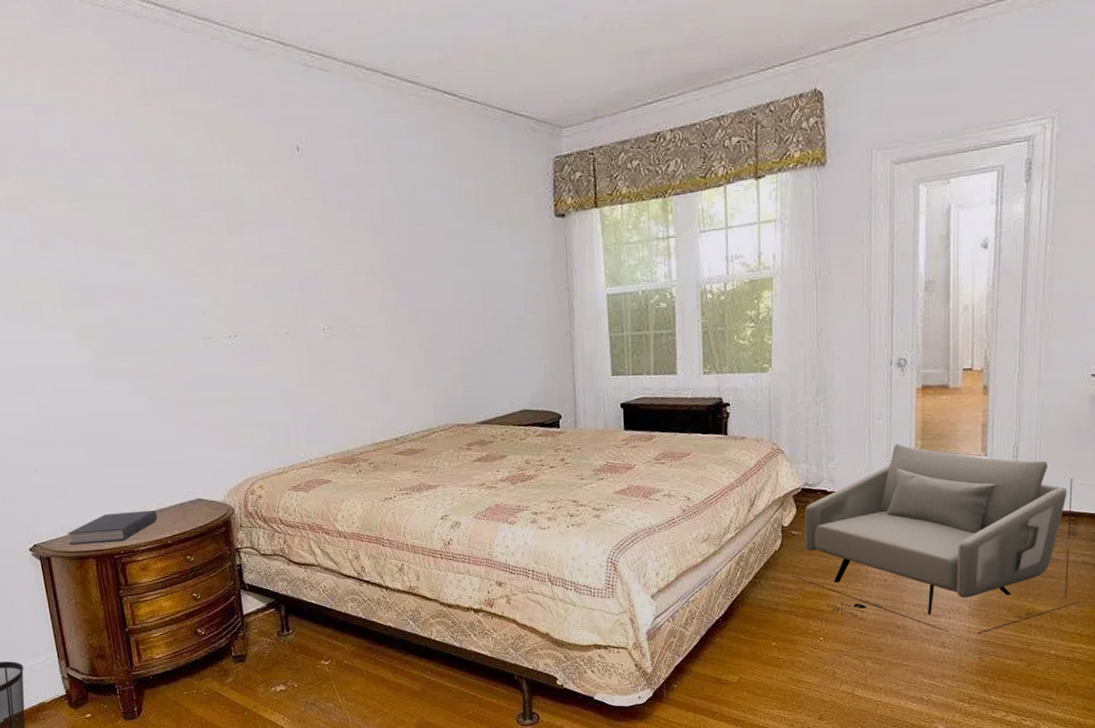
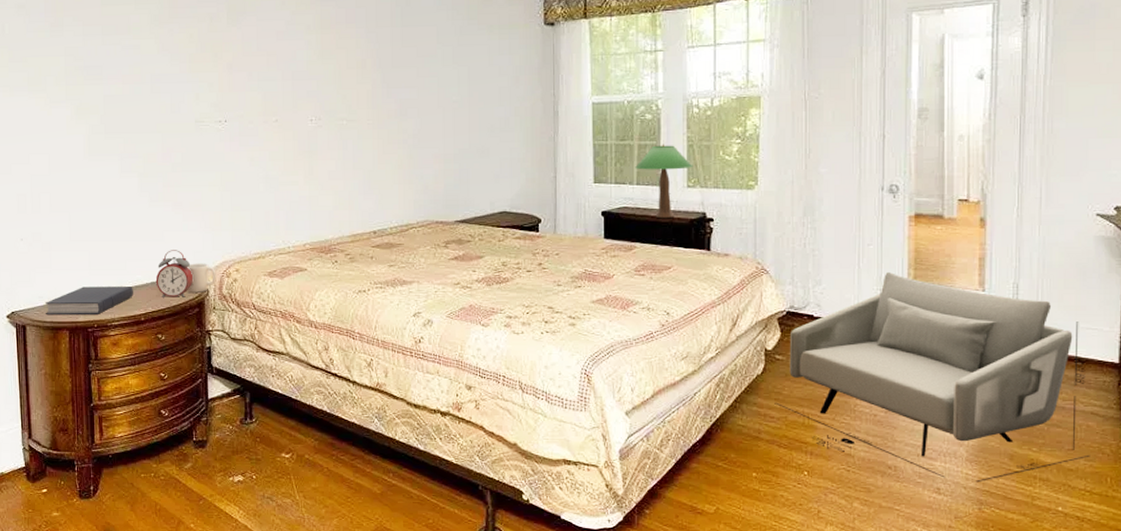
alarm clock: none [178,470,218,519] -> present [155,250,194,297]
mug: none [210,482,241,512] -> present [187,263,216,293]
table lamp: none [652,332,709,407] -> present [635,144,694,219]

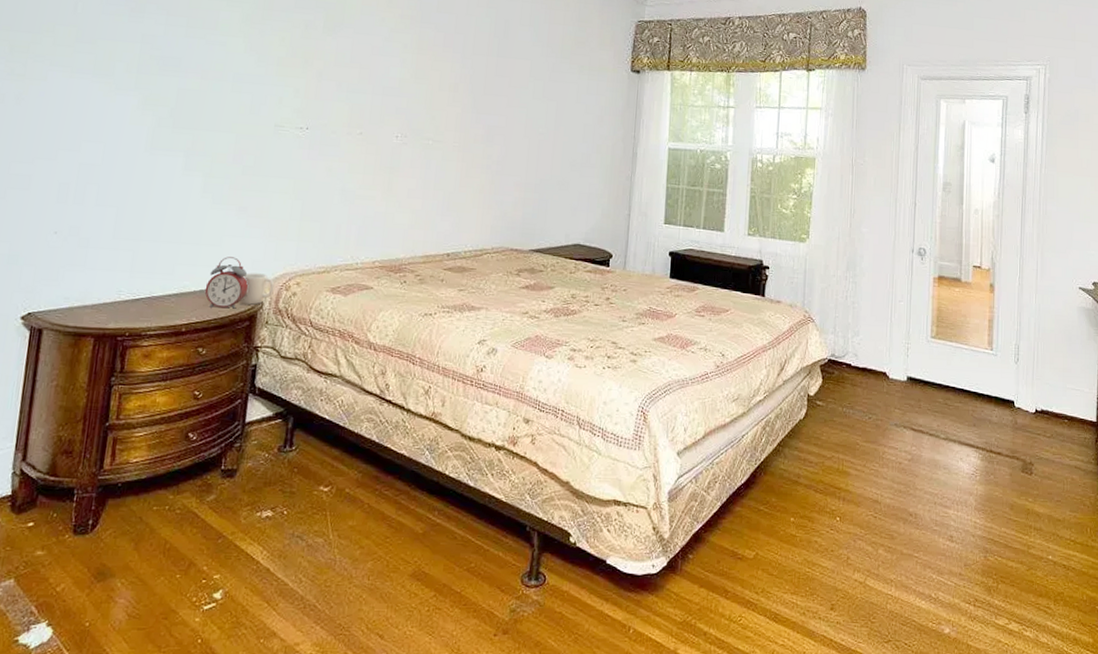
book: present [46,286,133,315] -> none [70,289,178,322]
table lamp: present [635,144,694,219] -> none [703,193,755,264]
armchair: present [774,272,1090,483] -> none [813,328,1074,531]

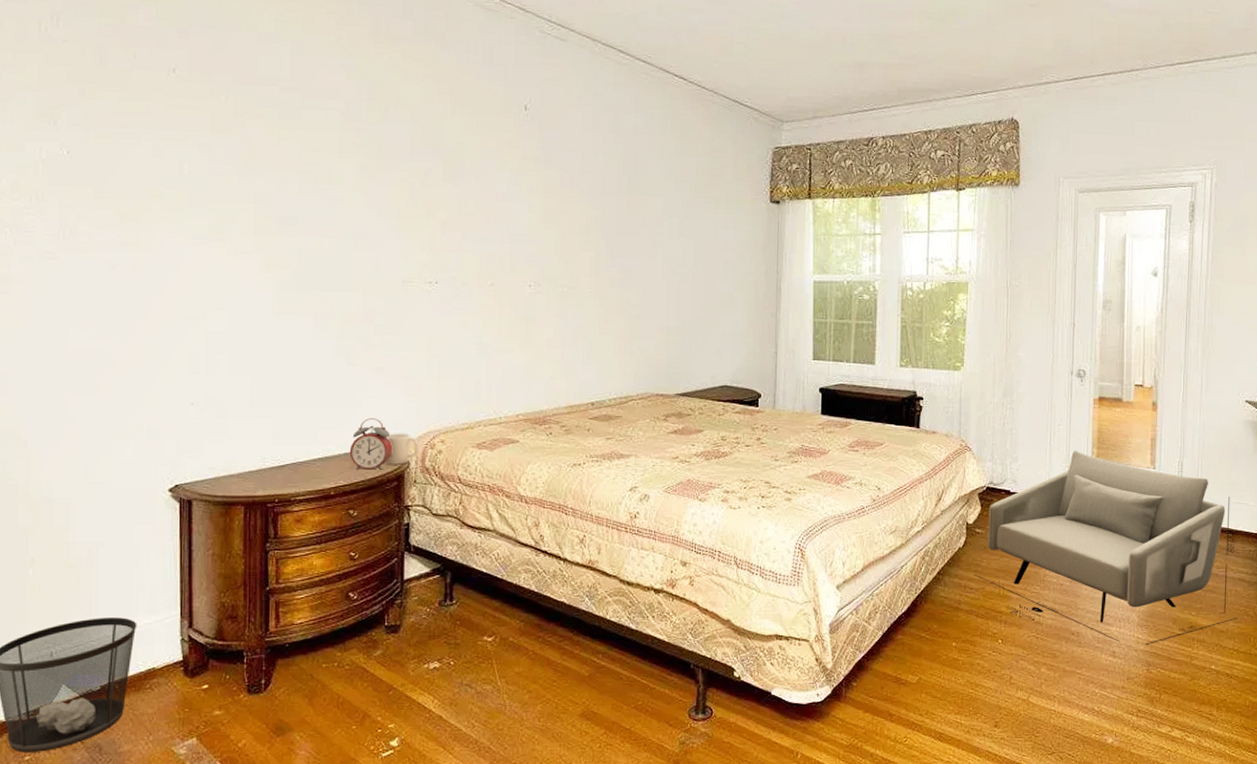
armchair: none [813,328,1074,531] -> present [974,451,1238,646]

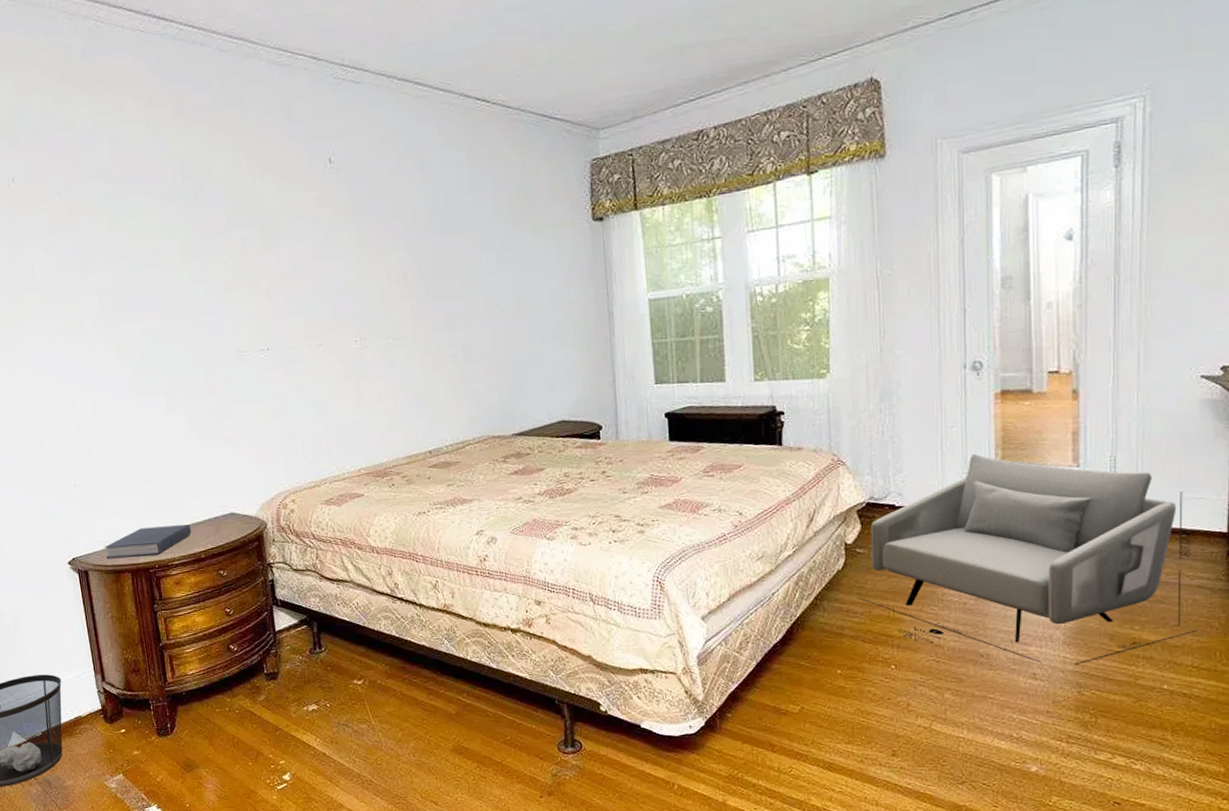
book: none [217,457,323,489] -> present [105,525,191,559]
alarm clock: present [349,418,393,470] -> none [212,484,250,533]
mug: present [385,433,419,465] -> none [243,496,273,527]

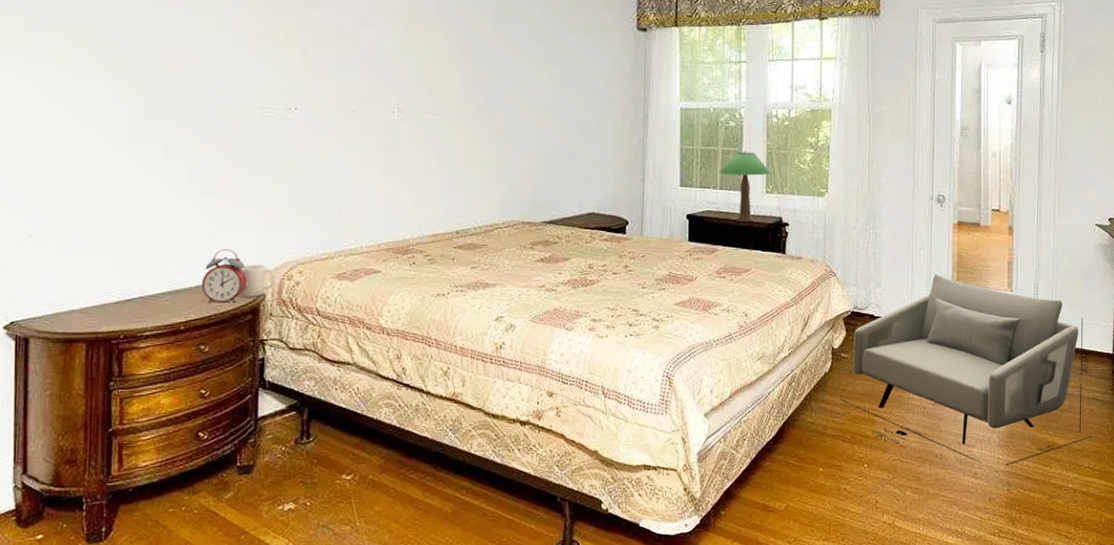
book: present [105,525,191,559] -> none [57,291,172,325]
alarm clock: none [212,484,250,533] -> present [201,249,248,303]
mug: none [243,496,273,527] -> present [239,264,276,297]
table lamp: none [698,337,760,416] -> present [719,151,772,223]

